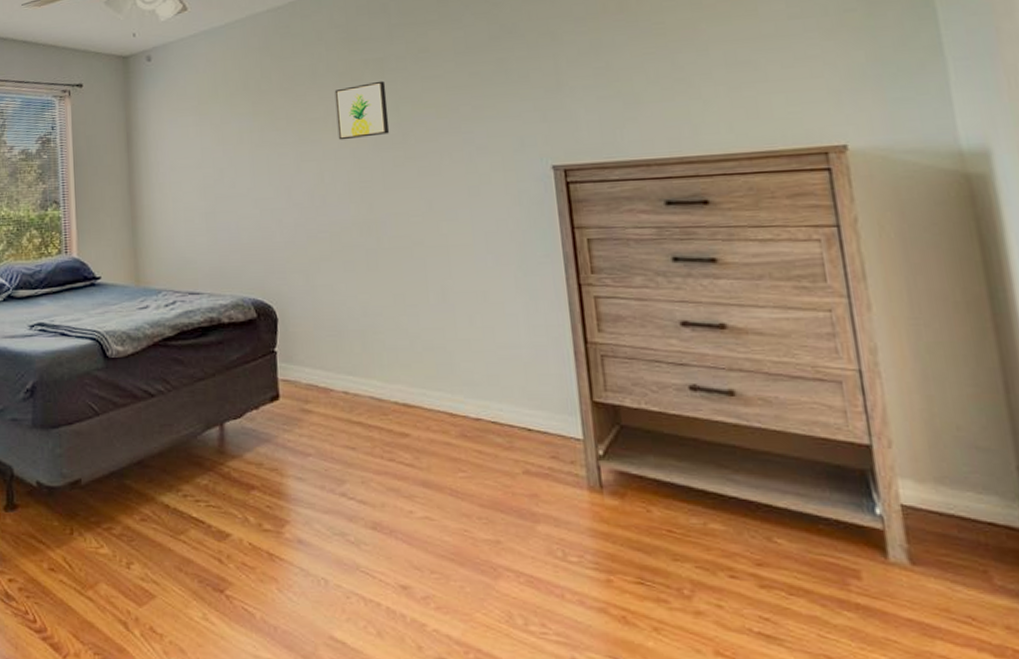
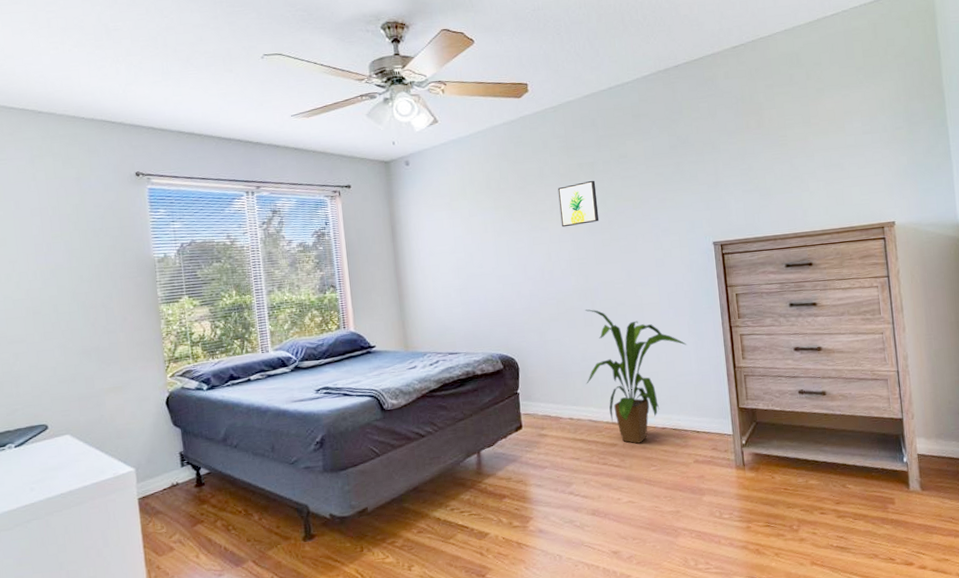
house plant: none [368,248,512,437] -> present [585,309,687,444]

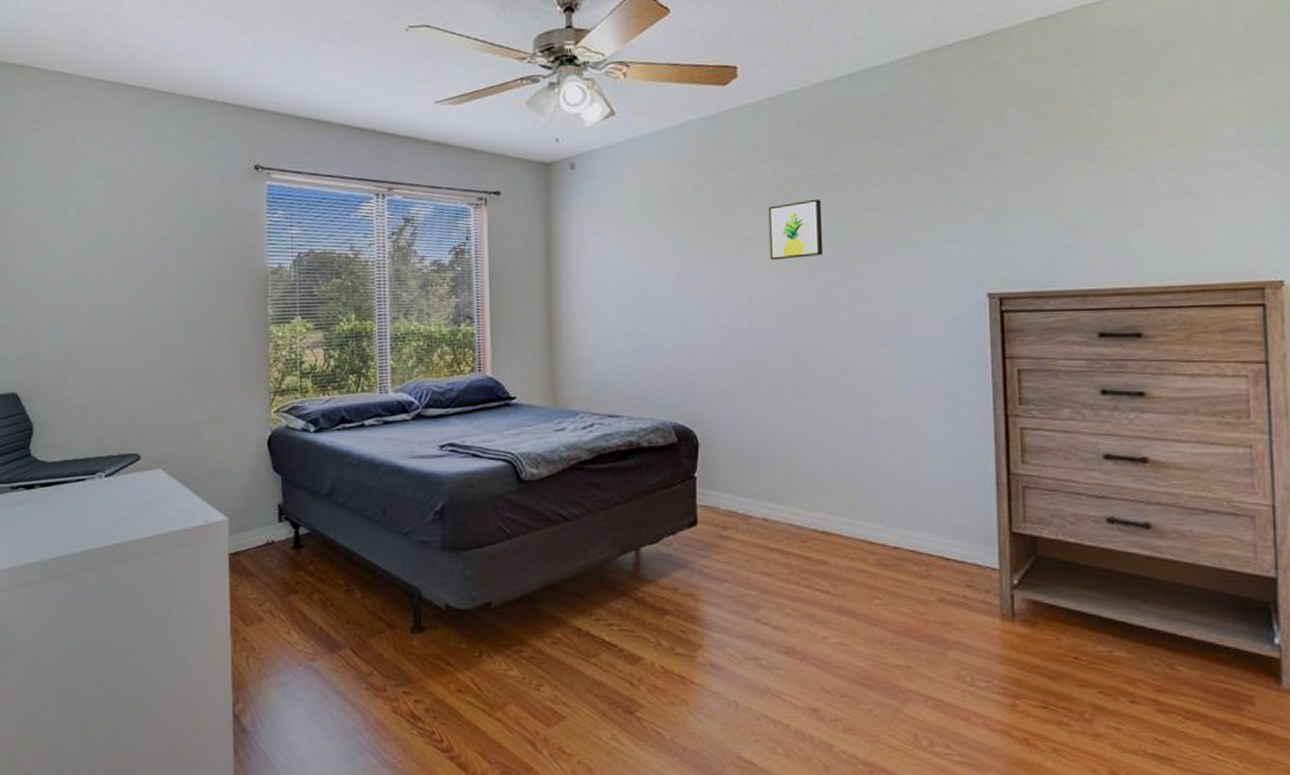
house plant: present [585,309,687,444] -> none [790,374,938,565]

